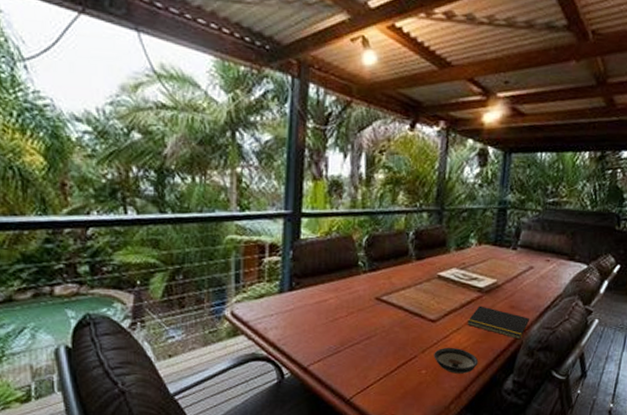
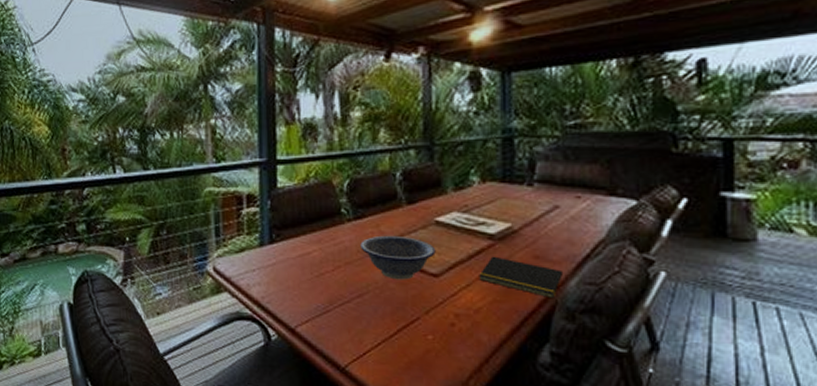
decorative bowl: none [373,286,436,325] -> present [360,235,436,280]
saucer: present [434,348,479,374] -> none [441,308,500,341]

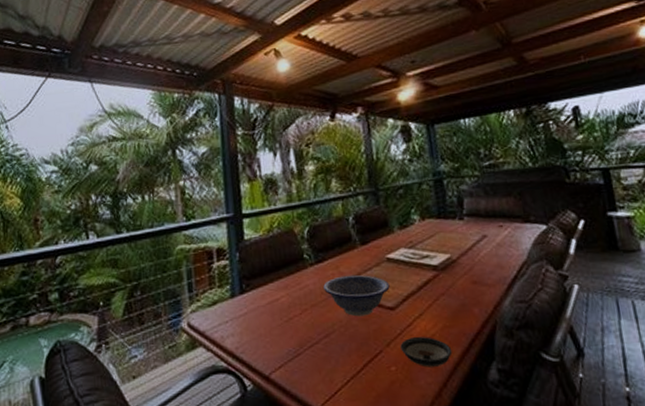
saucer: none [441,308,500,341] -> present [400,336,453,368]
notepad: present [479,256,562,299] -> none [429,285,498,319]

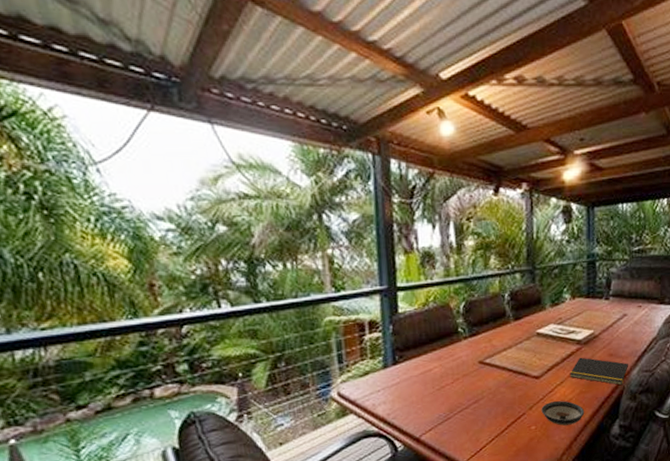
decorative bowl: present [323,274,390,317] -> none [476,347,537,385]
notepad: none [429,285,498,319] -> present [570,357,628,386]

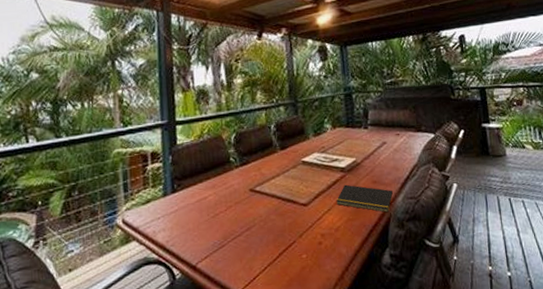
saucer: present [541,401,585,426] -> none [311,228,354,255]

